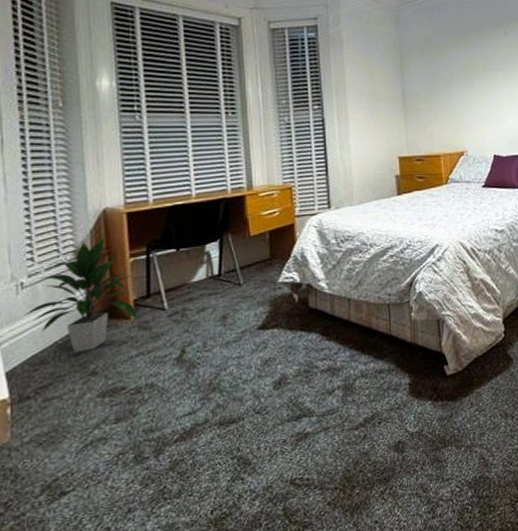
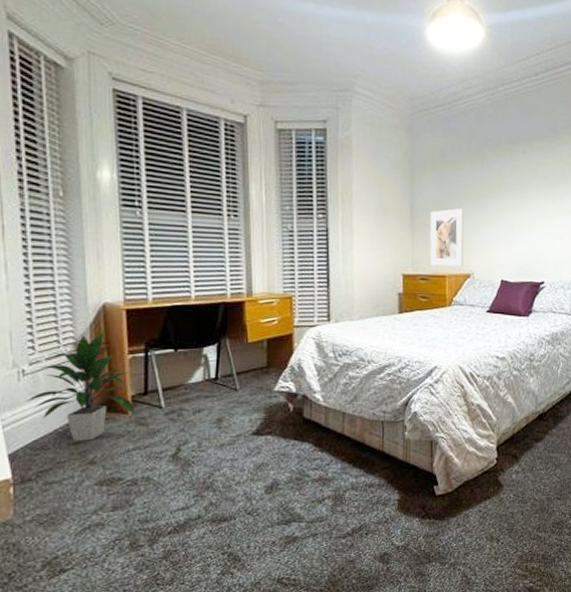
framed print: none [422,89,456,146] -> present [430,208,464,267]

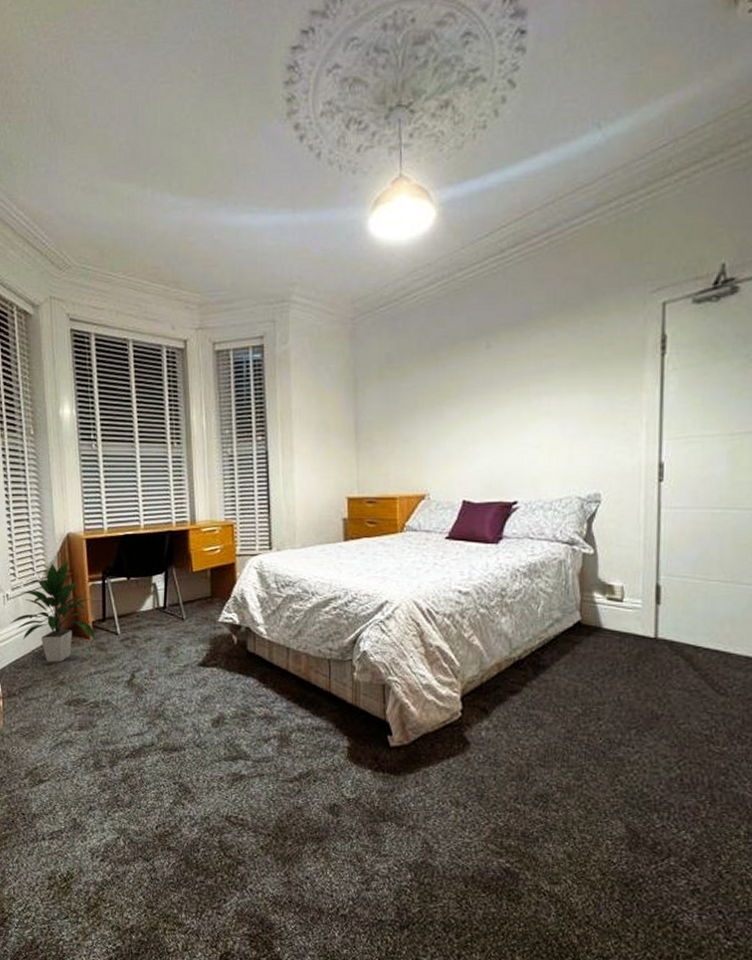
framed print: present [430,208,464,267] -> none [377,419,417,486]

